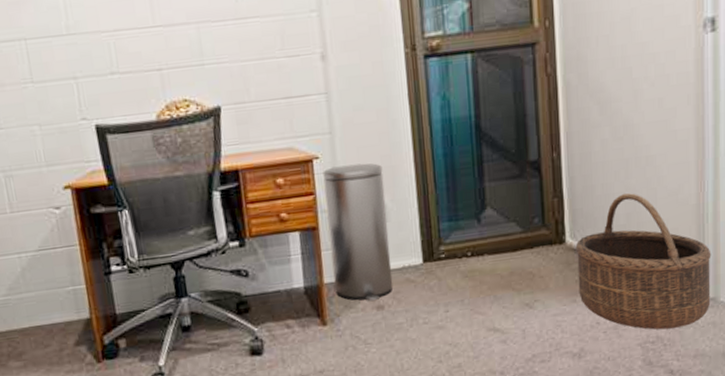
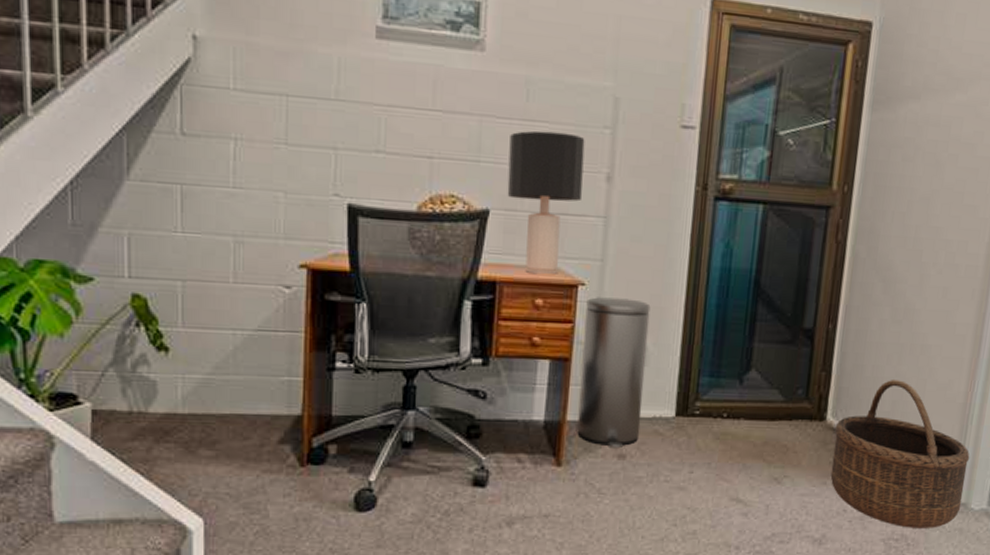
desk lamp: none [227,23,303,157] -> present [507,130,585,274]

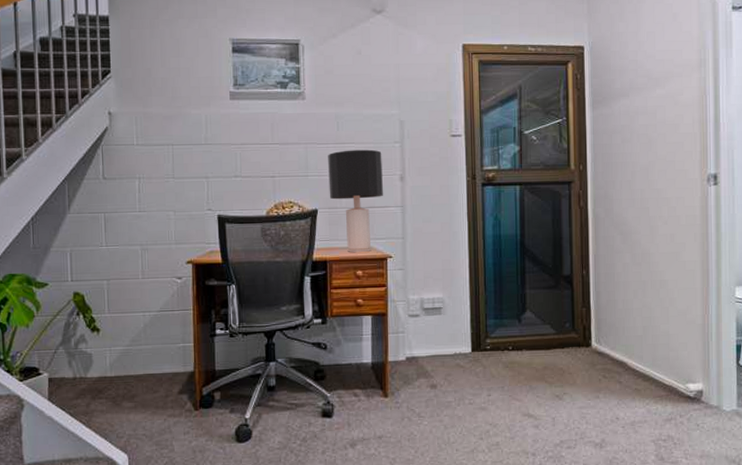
pedal bin: present [577,297,651,447] -> none [394,265,446,380]
basket: present [830,379,970,528] -> none [599,309,715,430]

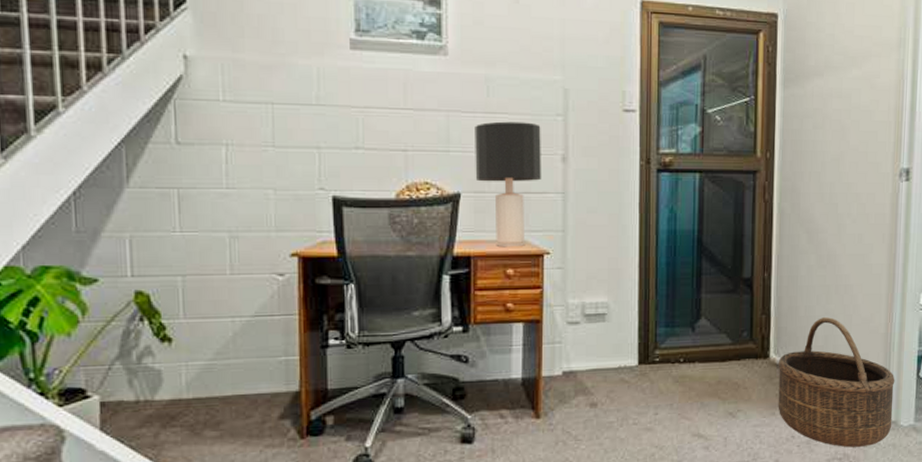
basket: none [599,309,715,430] -> present [778,316,895,448]

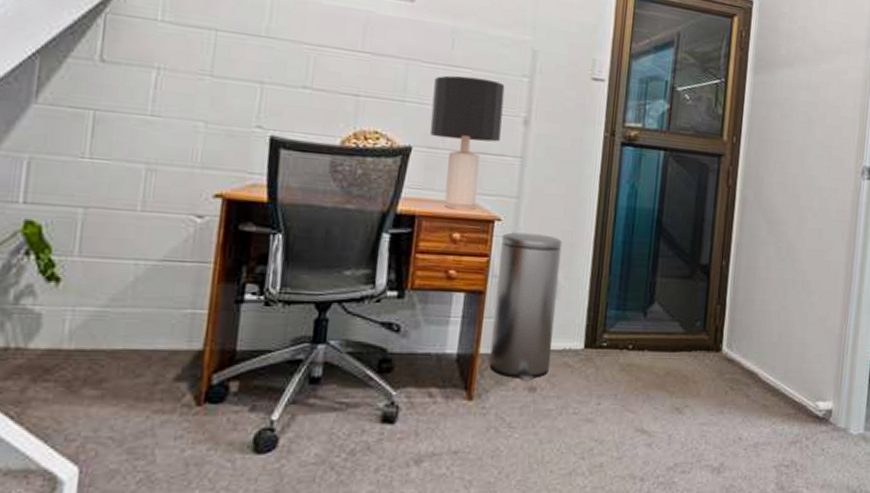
pedal bin: none [552,263,609,397] -> present [489,232,562,380]
basket: present [778,316,895,448] -> none [726,311,847,454]

